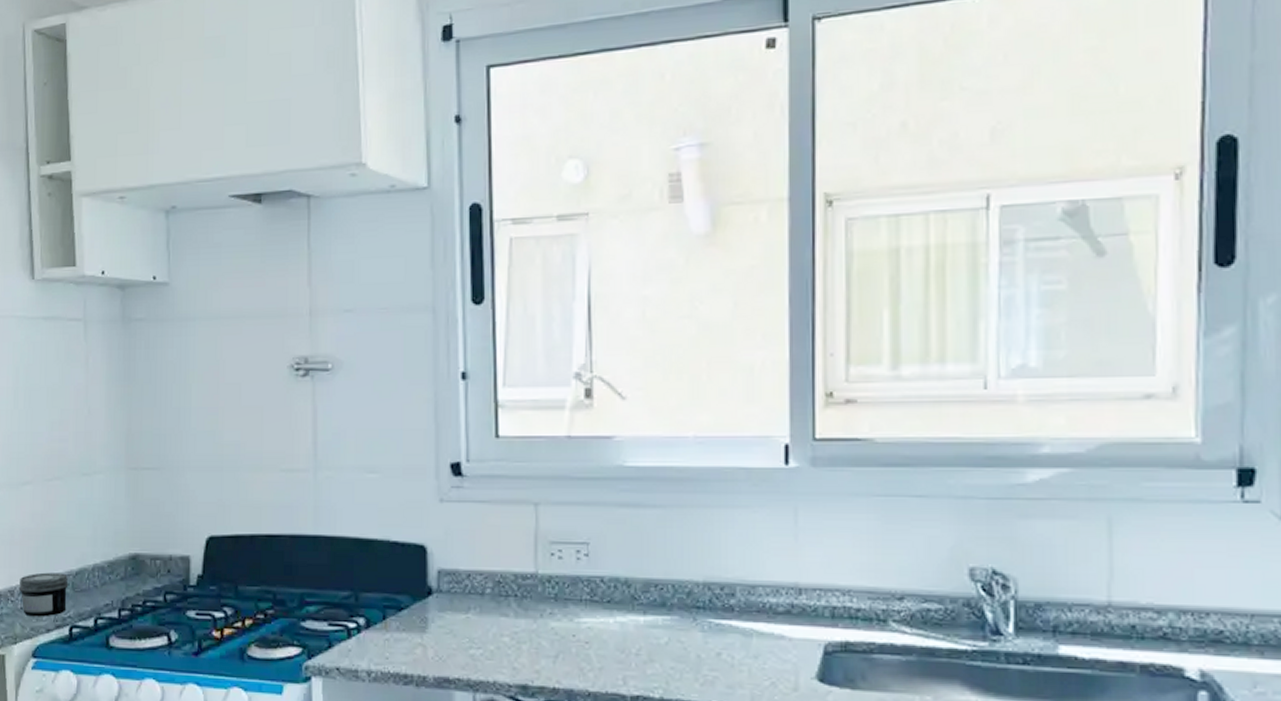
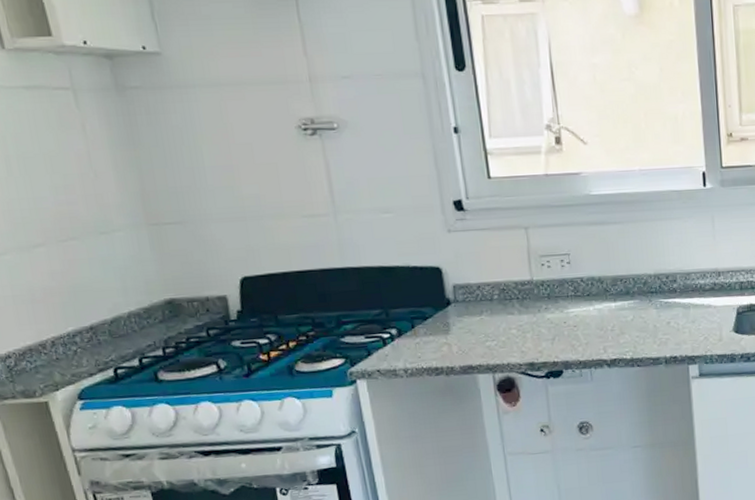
jar: present [18,572,69,617] -> none [49,323,107,365]

